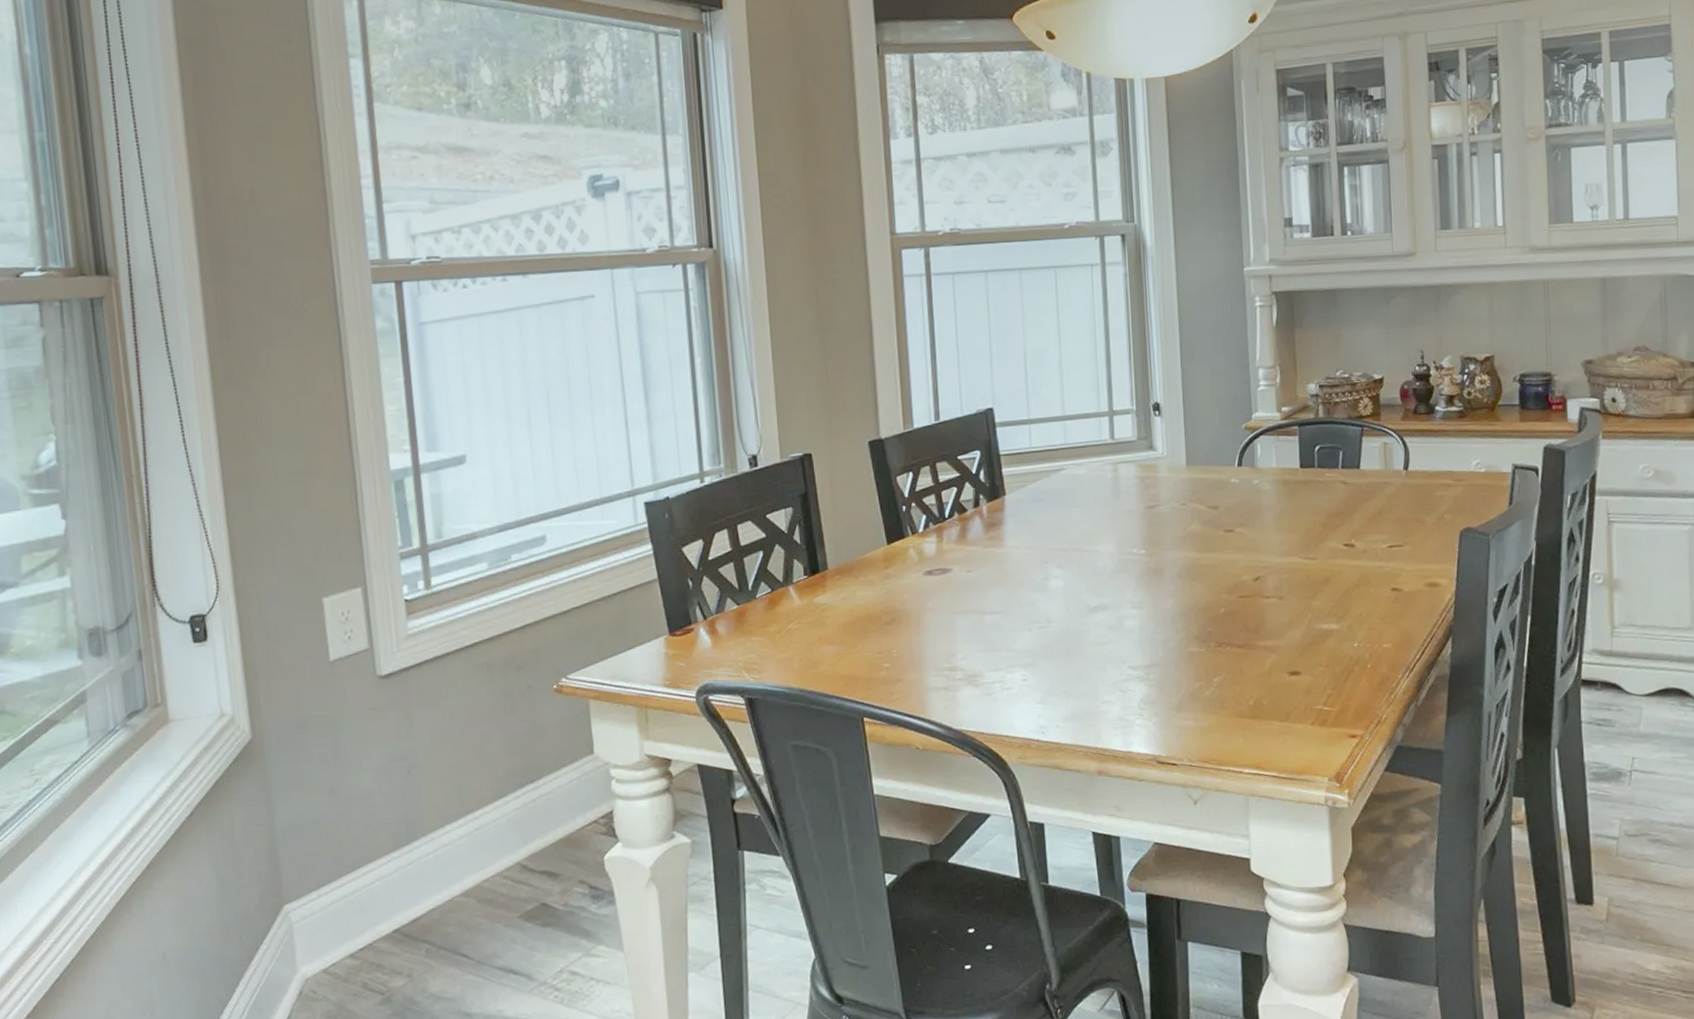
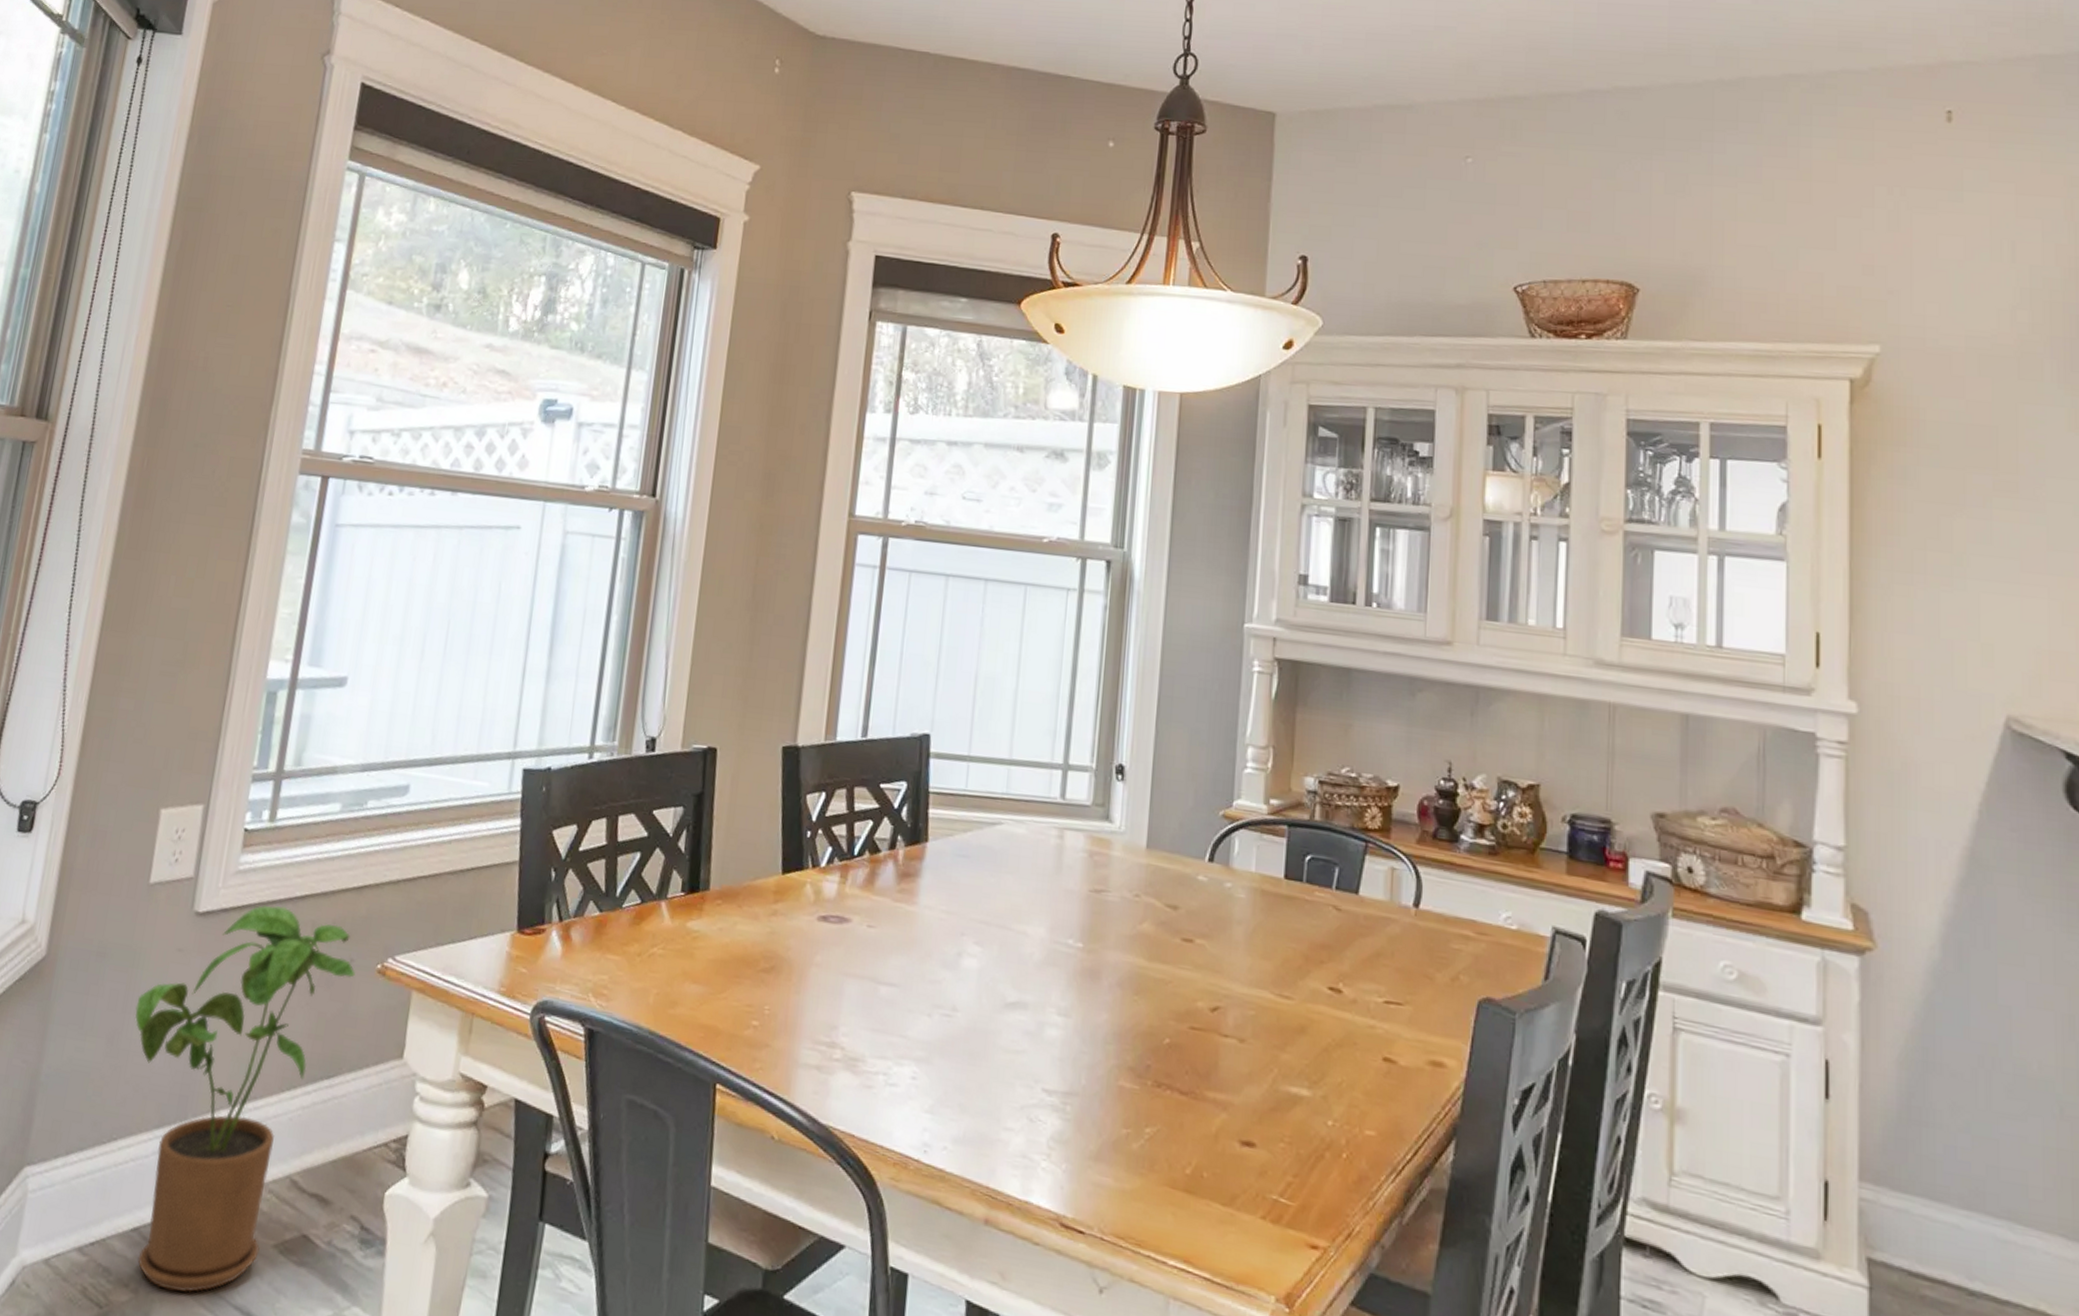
house plant: none [346,656,535,969] -> present [135,905,355,1293]

